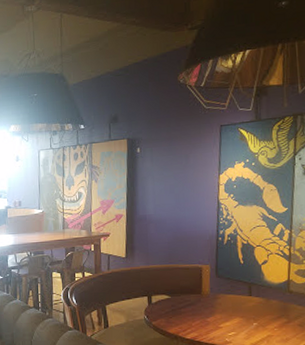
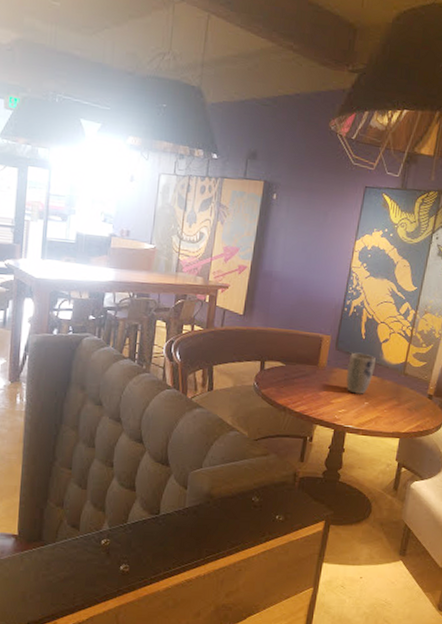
plant pot: none [230,277,258,316] -> present [346,352,376,395]

